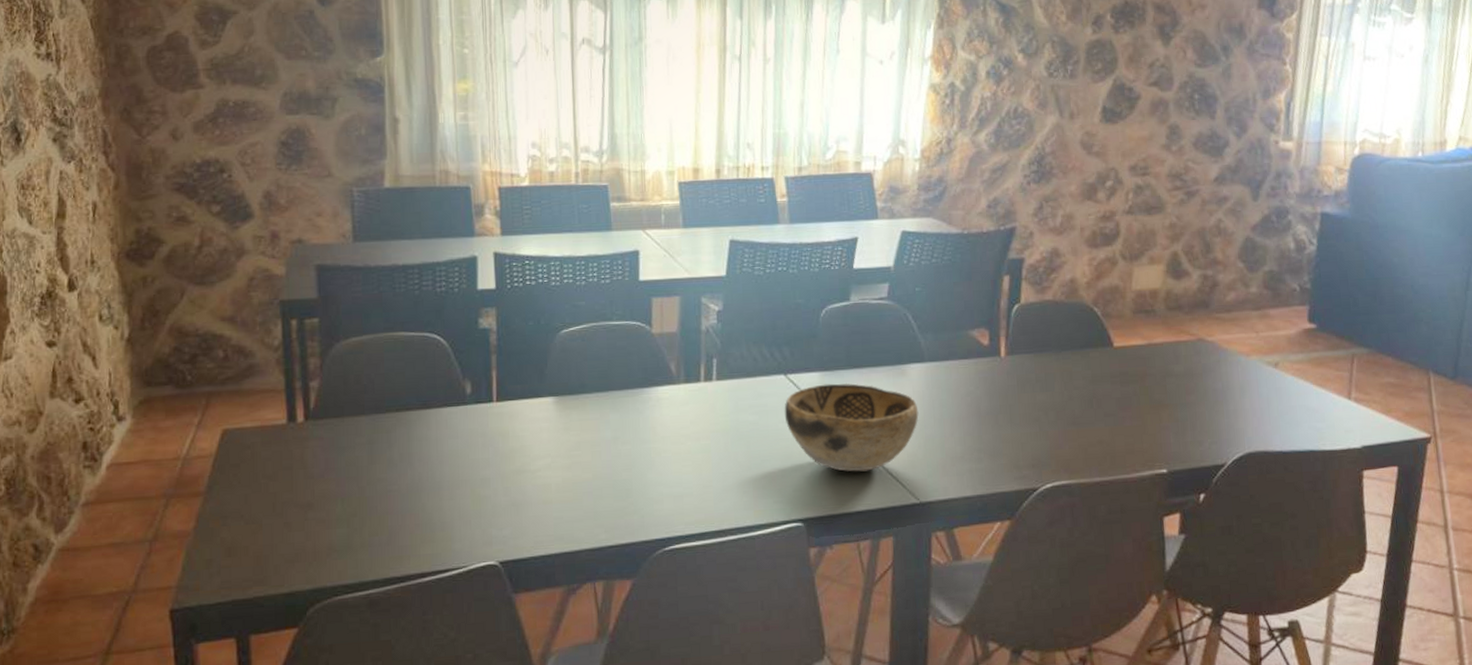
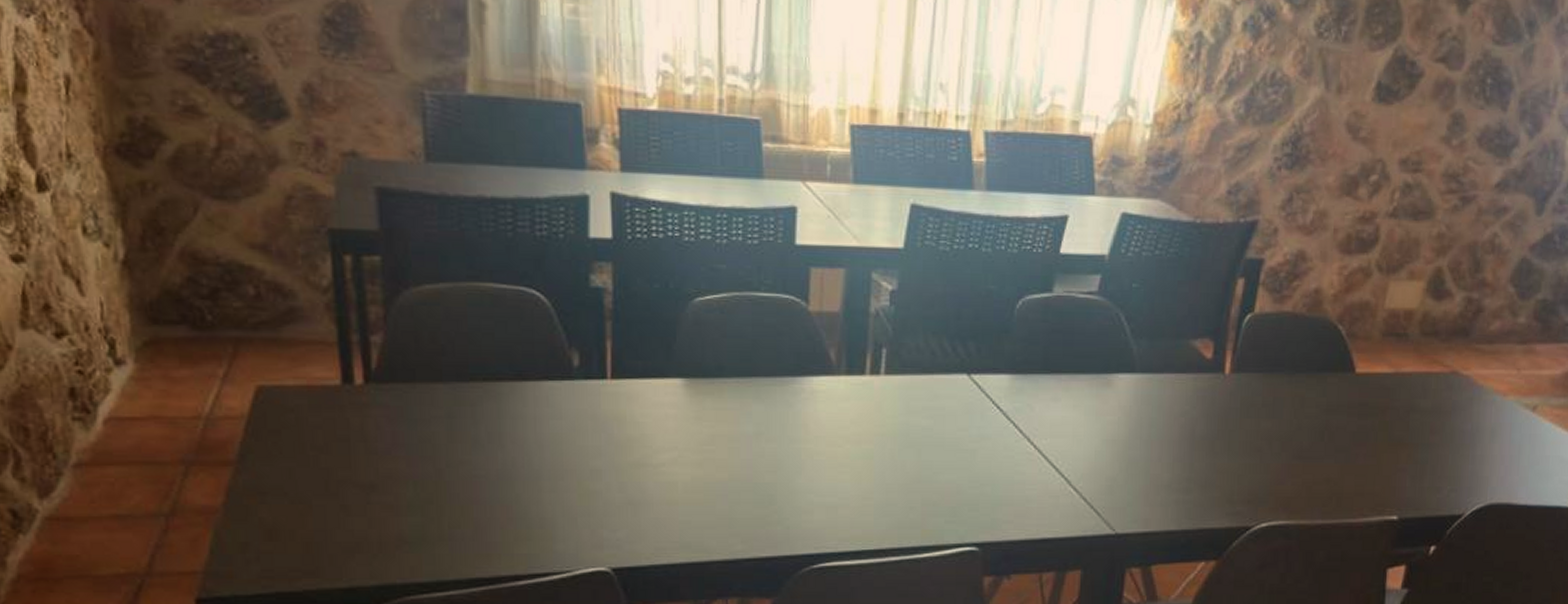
decorative bowl: present [784,383,919,472] -> none [964,389,1123,494]

